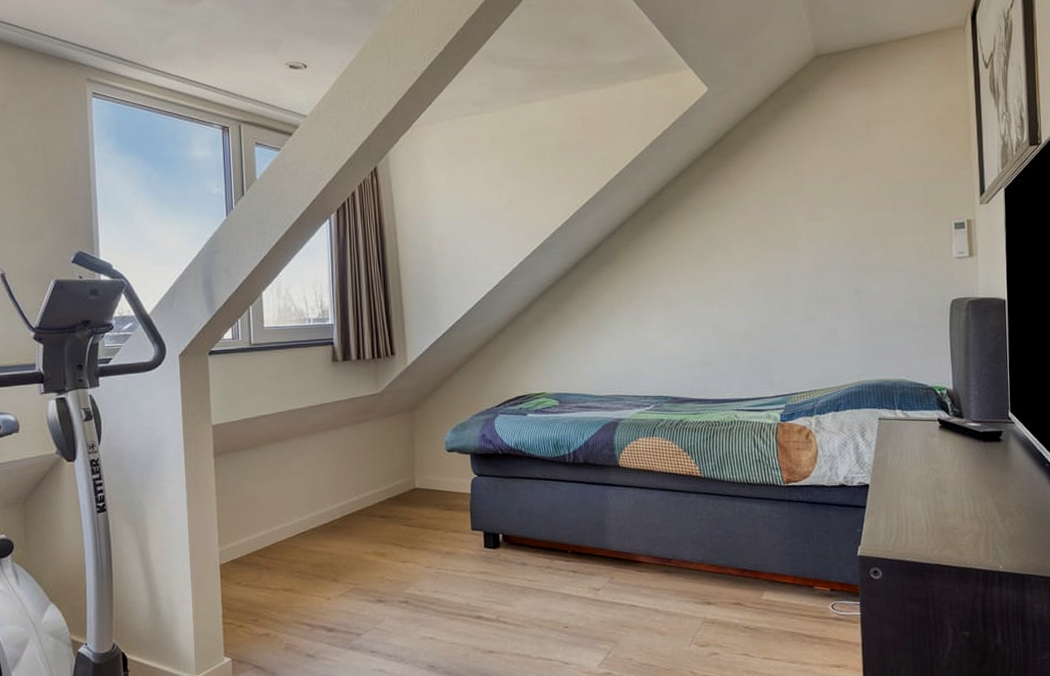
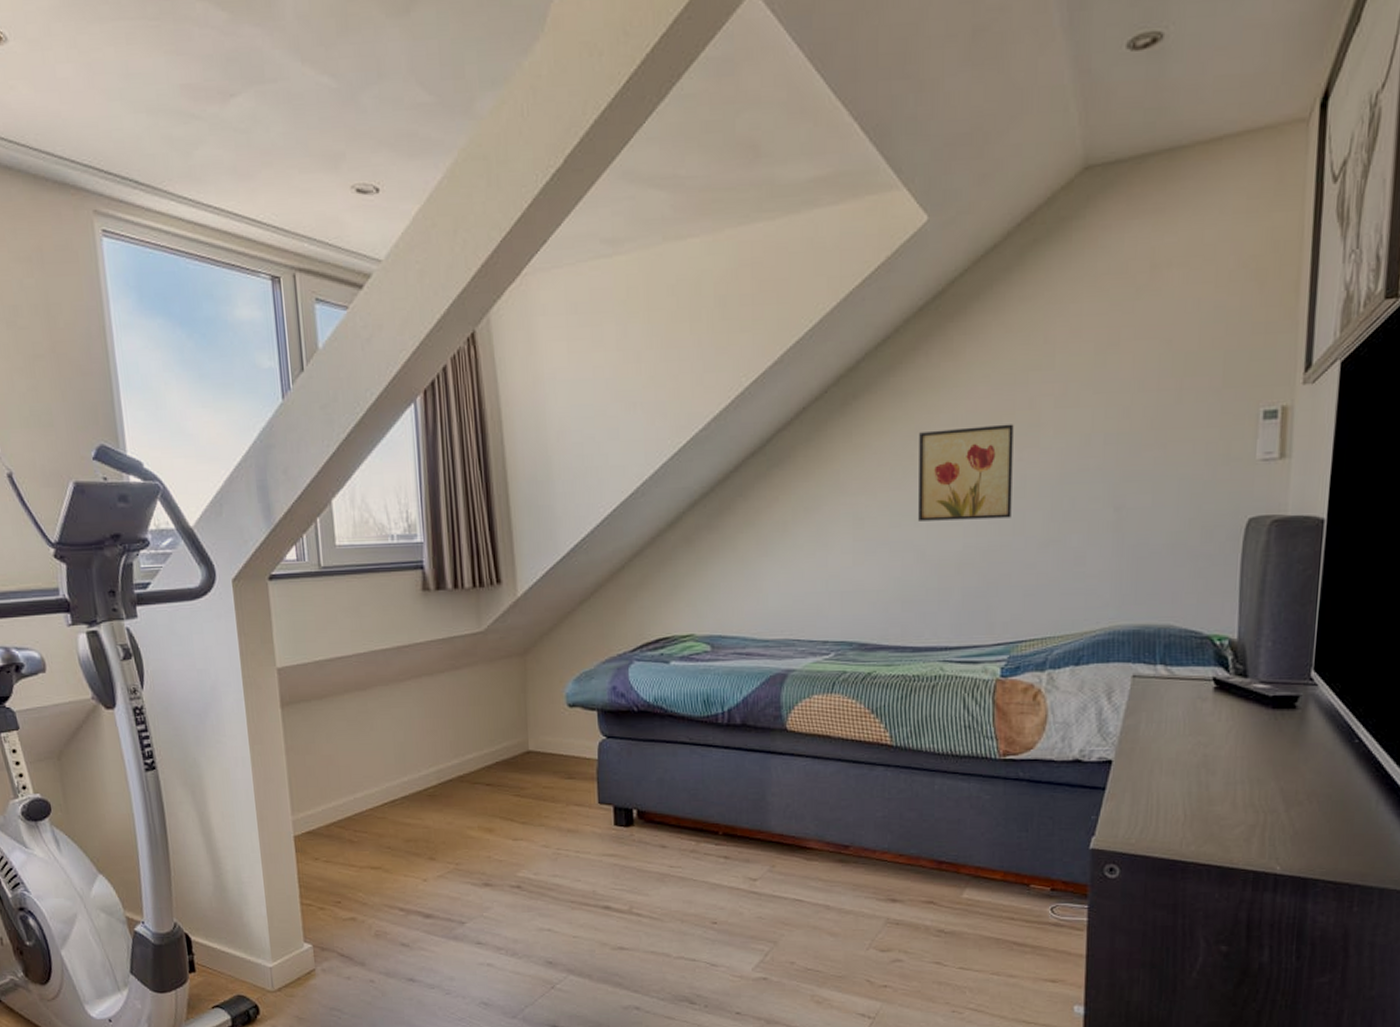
wall art: none [710,233,781,304] -> present [918,424,1014,521]

